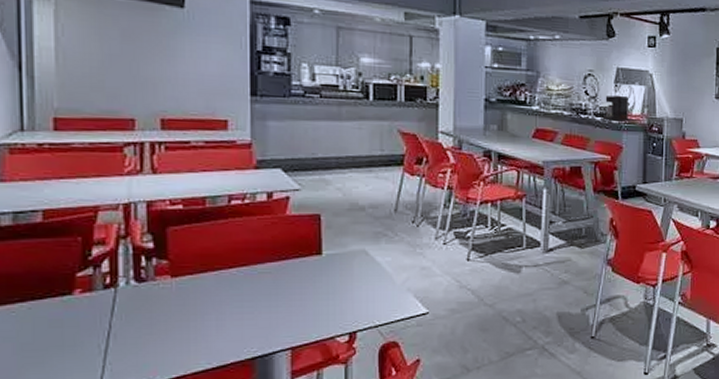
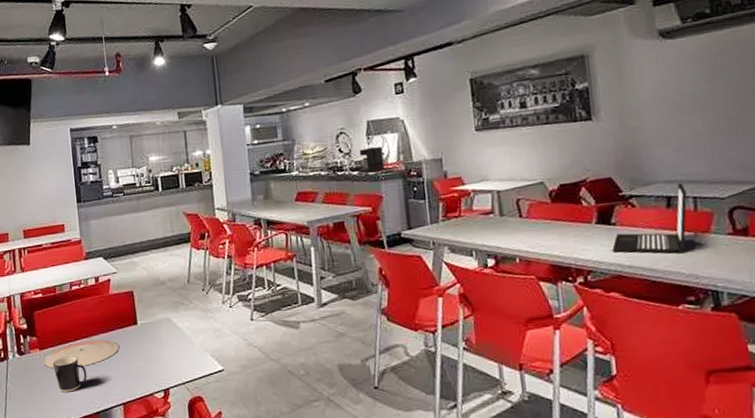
plate: none [177,270,294,302] -> present [44,340,120,369]
mug: none [190,287,242,333] -> present [52,356,87,393]

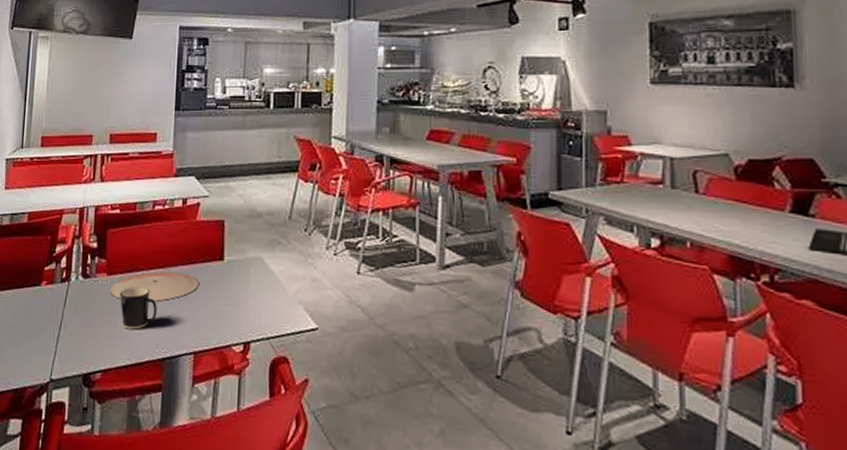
coffee maker: present [358,146,385,174] -> none [505,87,537,117]

